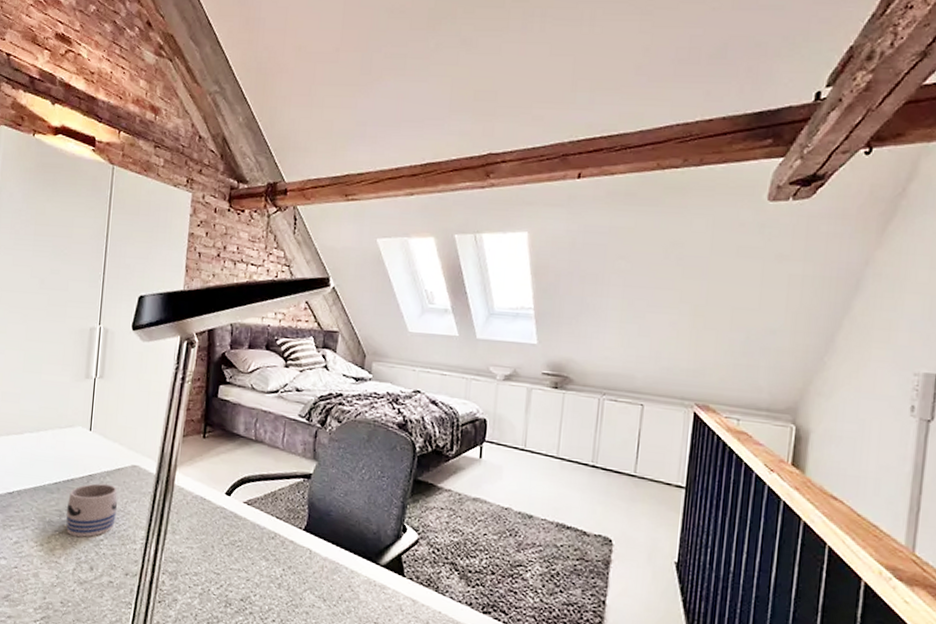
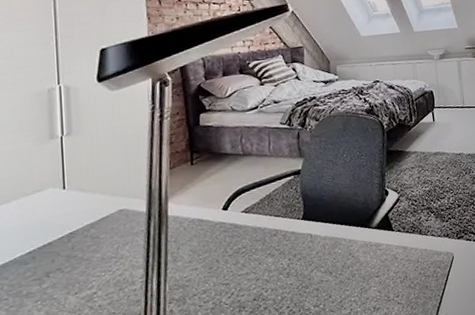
mug: present [66,483,118,538] -> none [47,235,108,300]

